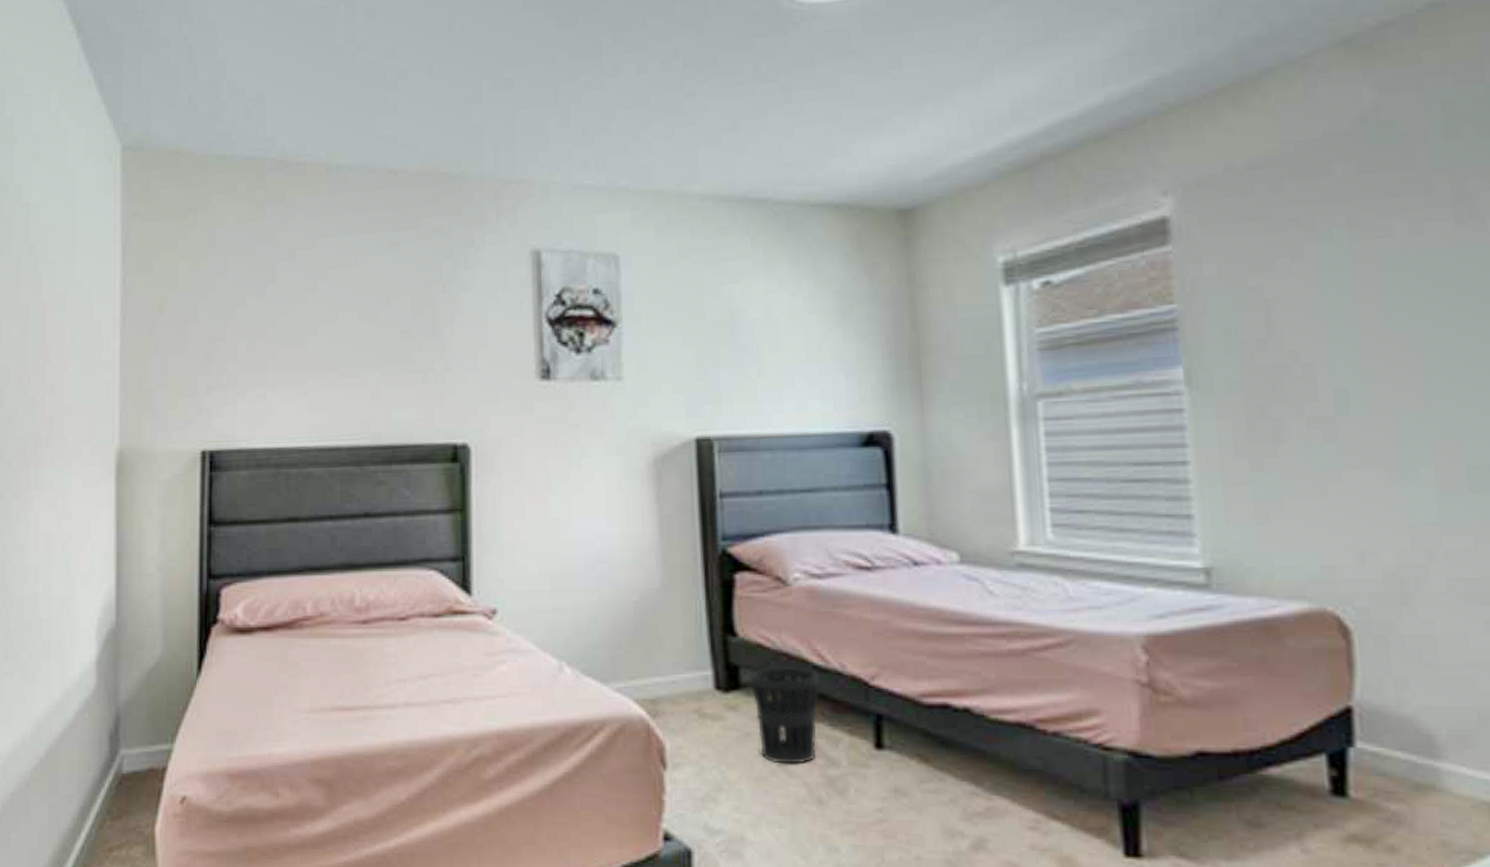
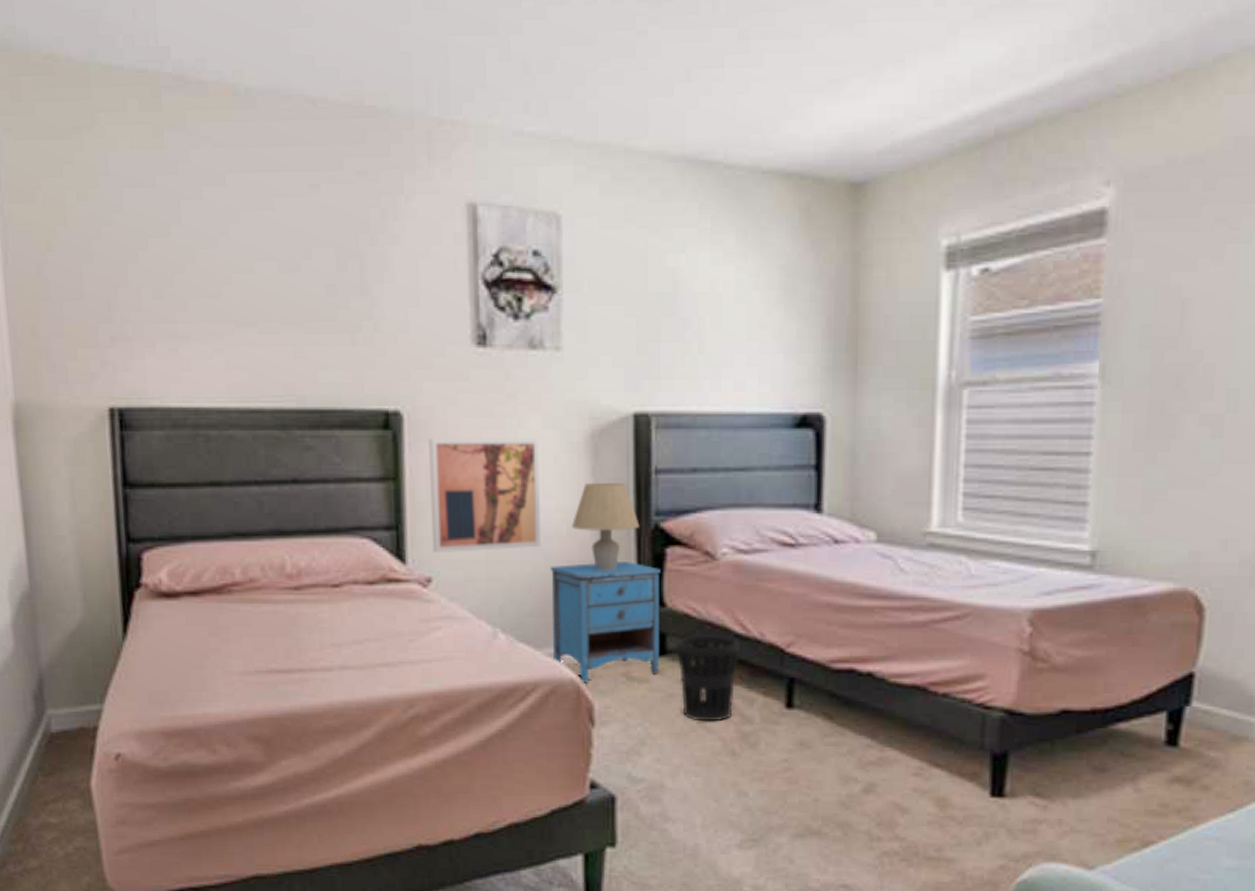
wall art: none [495,466,605,583] -> present [429,438,540,552]
nightstand: none [616,589,733,723] -> present [551,562,661,685]
table lamp: none [636,507,707,599] -> present [571,482,640,570]

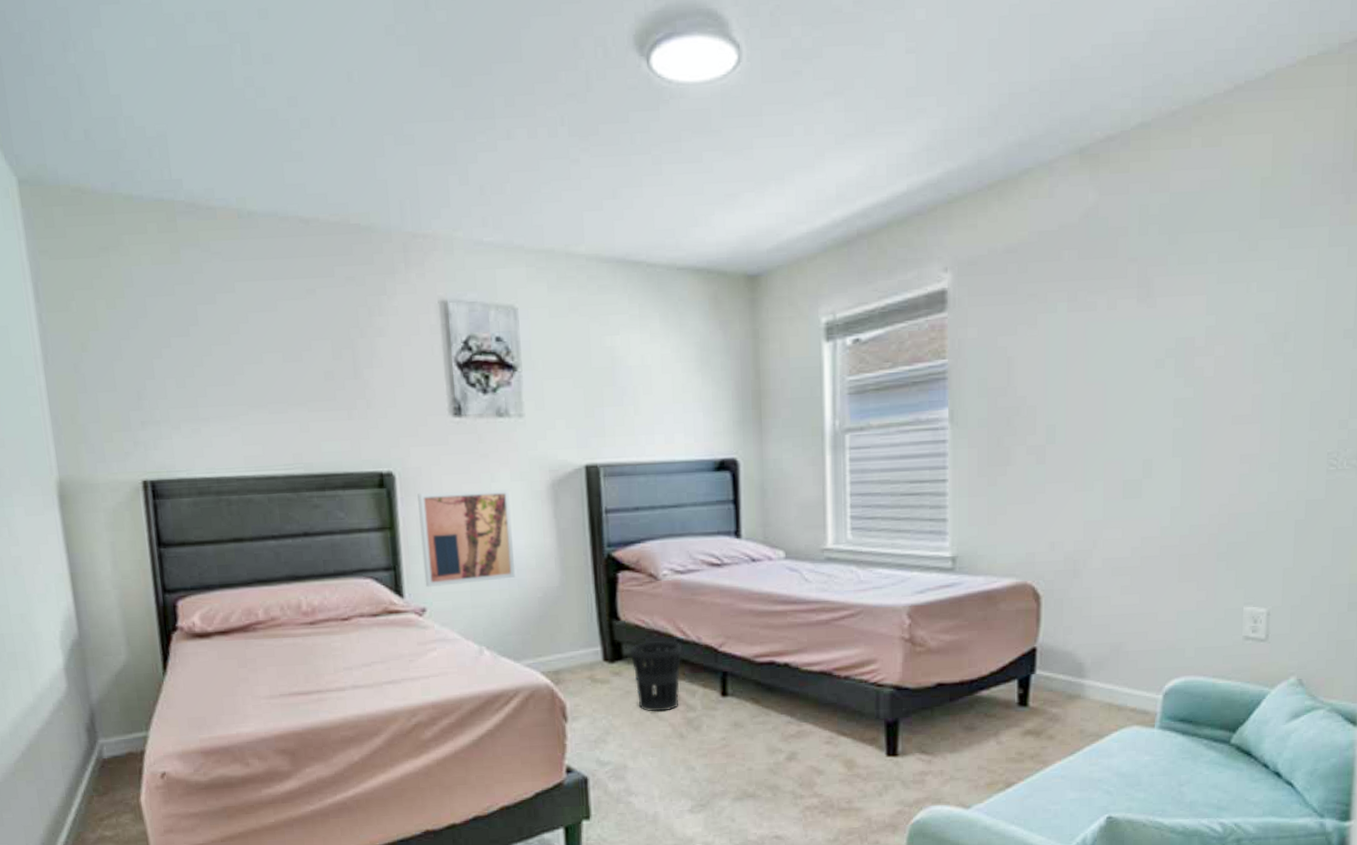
nightstand: present [551,562,661,685] -> none [524,585,618,688]
table lamp: present [571,482,640,570] -> none [539,521,595,594]

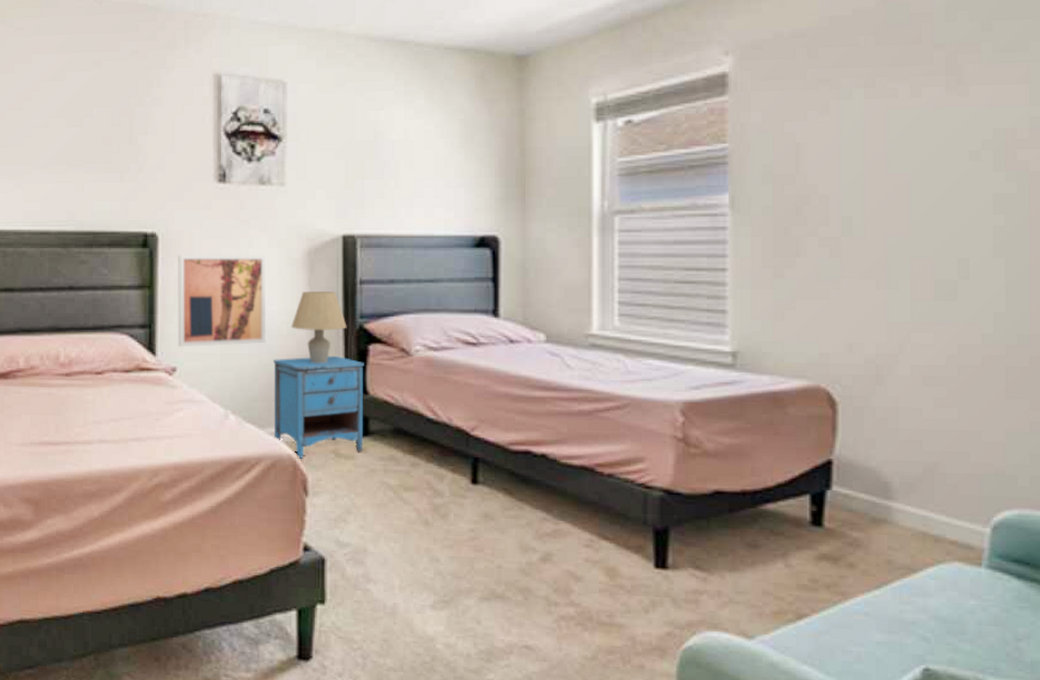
nightstand: none [524,585,618,688] -> present [273,356,364,460]
table lamp: none [539,521,595,594] -> present [290,290,347,363]
wastebasket: present [629,641,683,712] -> none [376,419,432,495]

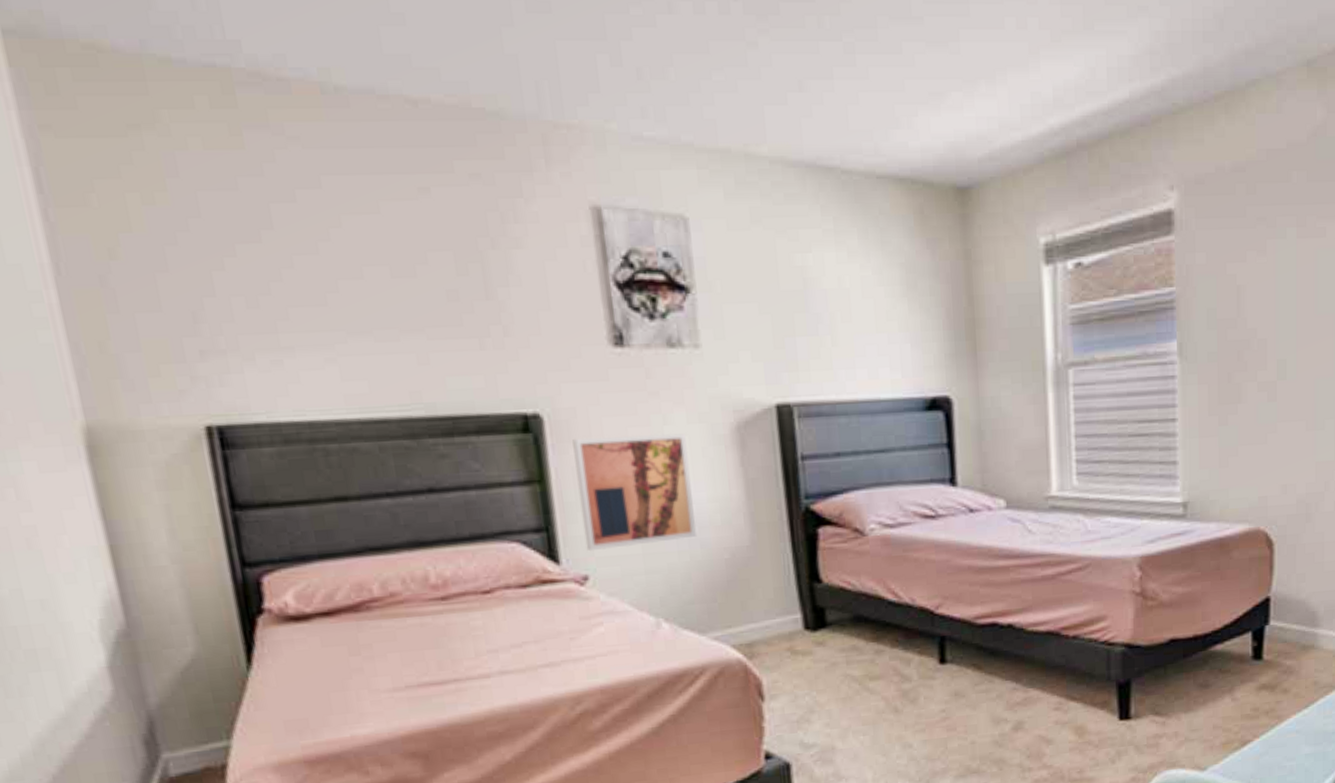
nightstand: present [273,356,364,460] -> none [708,544,821,663]
table lamp: present [290,290,347,363] -> none [724,470,791,555]

